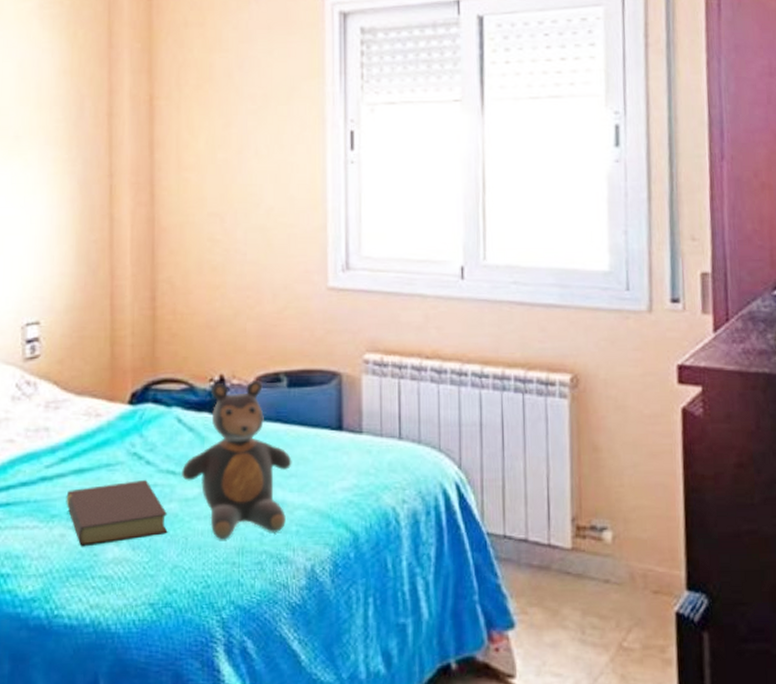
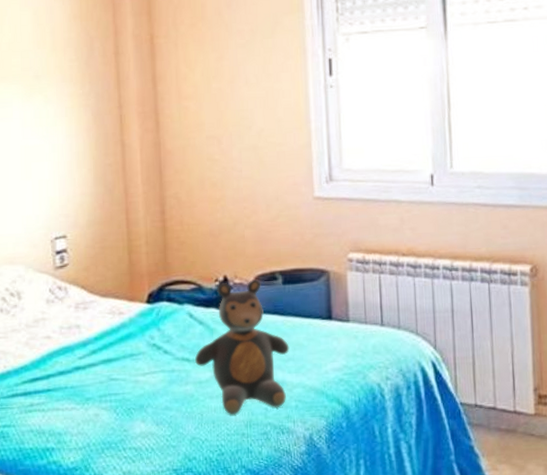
book: present [66,479,168,547] -> none [98,366,186,424]

